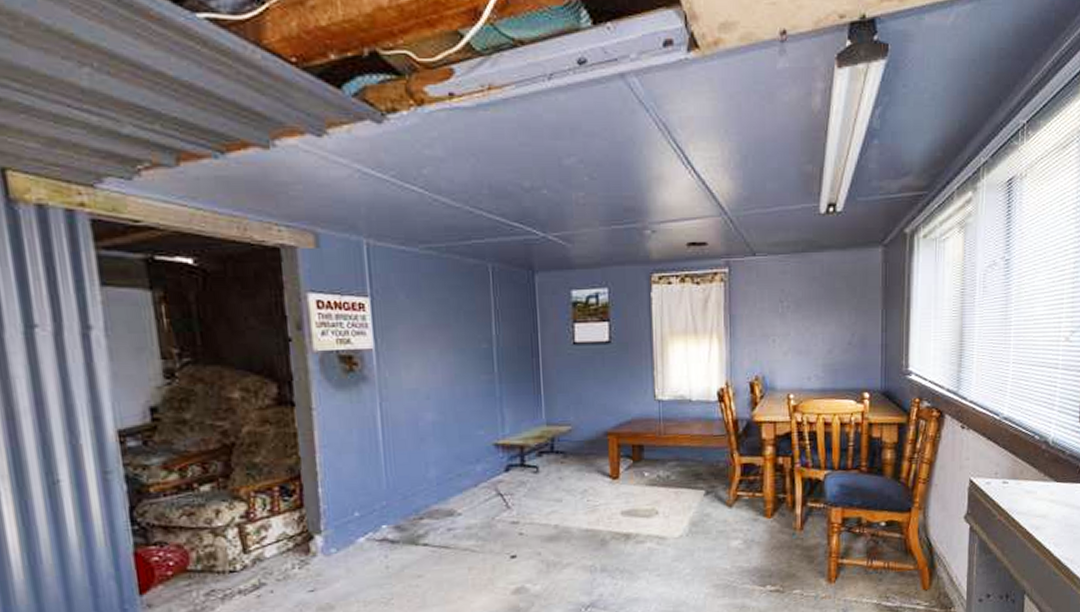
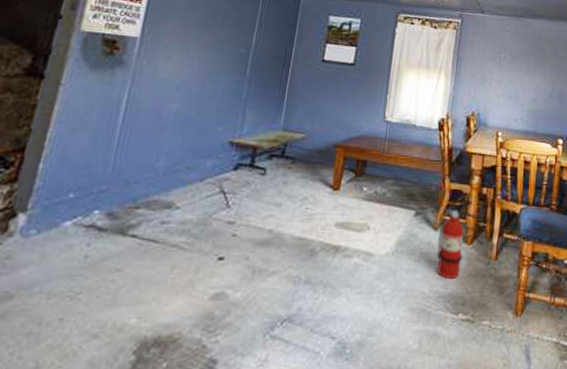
fire extinguisher: none [733,472,776,554] -> present [437,200,478,280]

